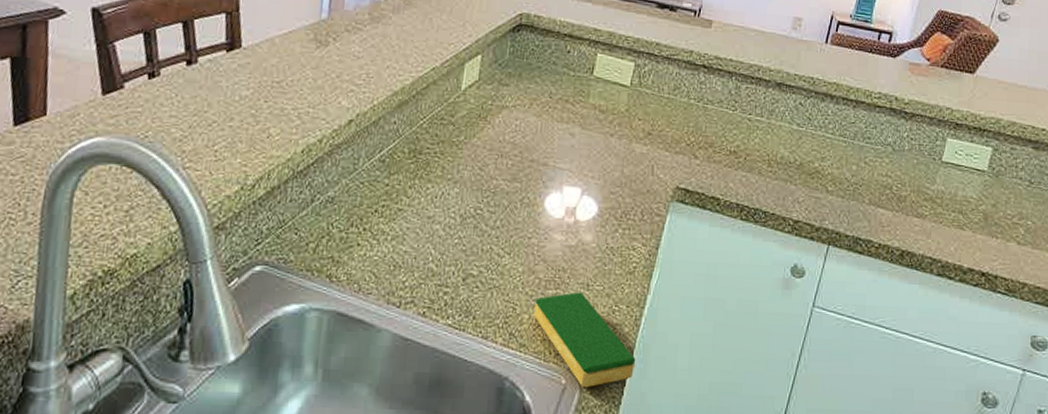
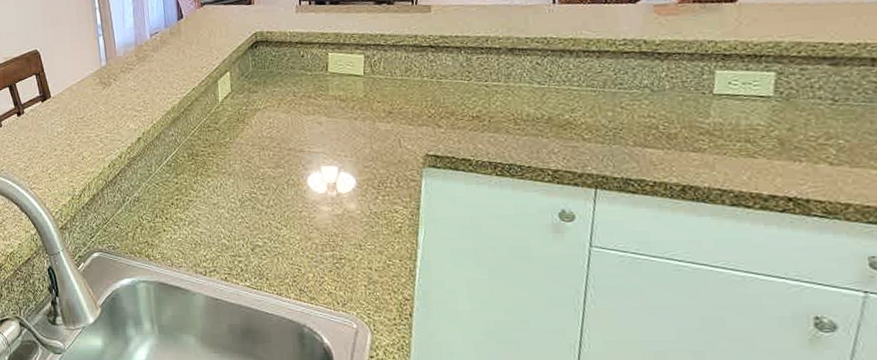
dish sponge: present [534,292,636,388] -> none [316,251,418,331]

